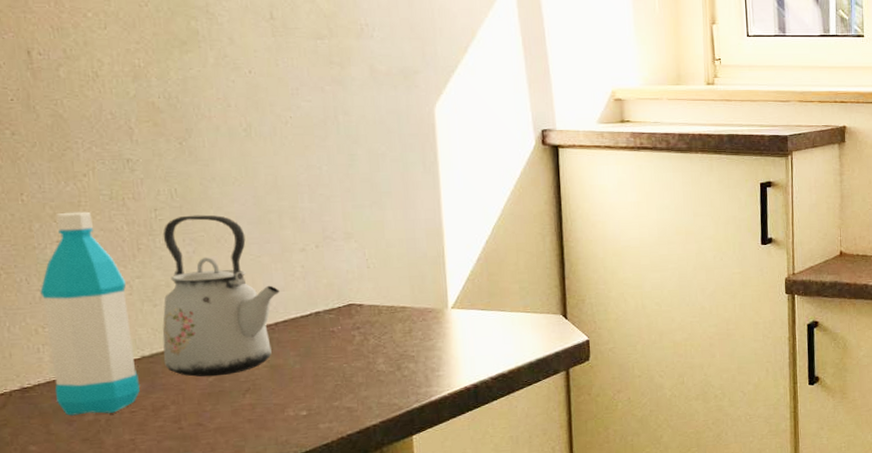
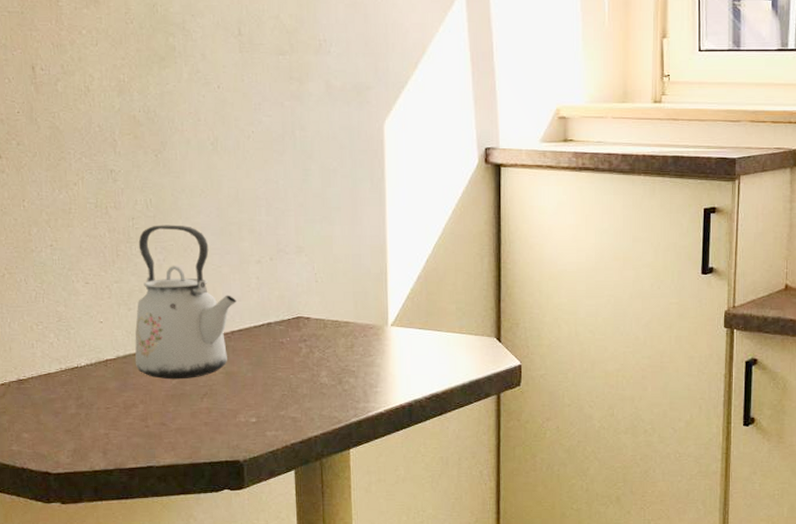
water bottle: present [40,211,141,416] -> none [35,218,115,408]

